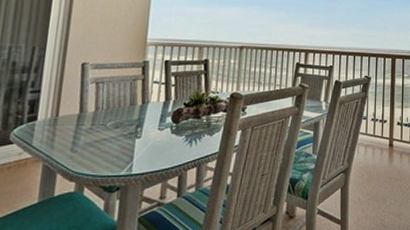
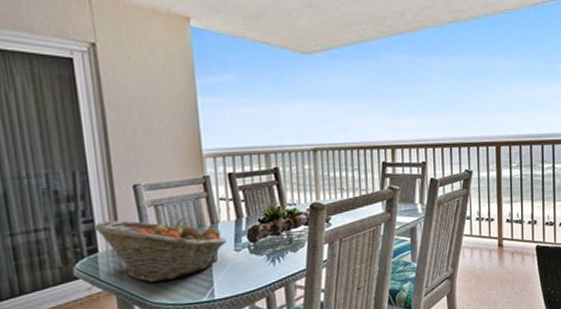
fruit basket: none [37,92,154,152] -> present [92,219,228,283]

